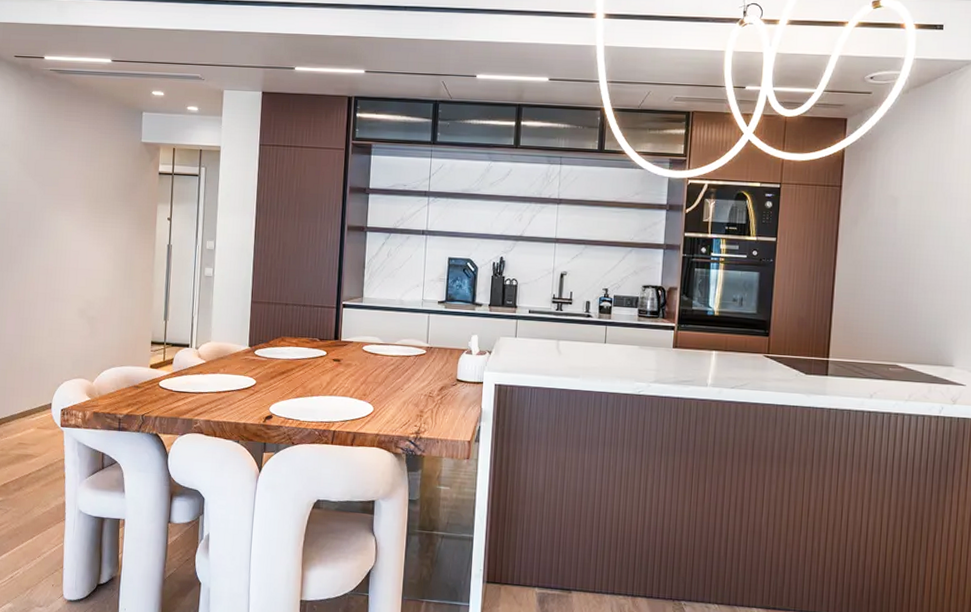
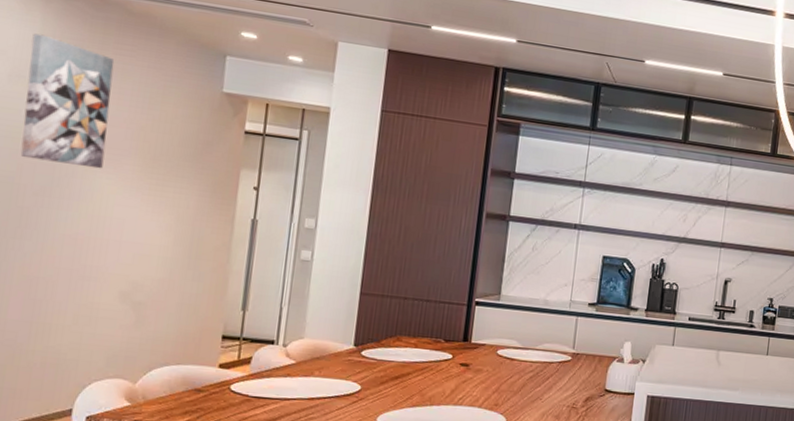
wall art: none [8,110,66,213] -> present [20,33,115,169]

